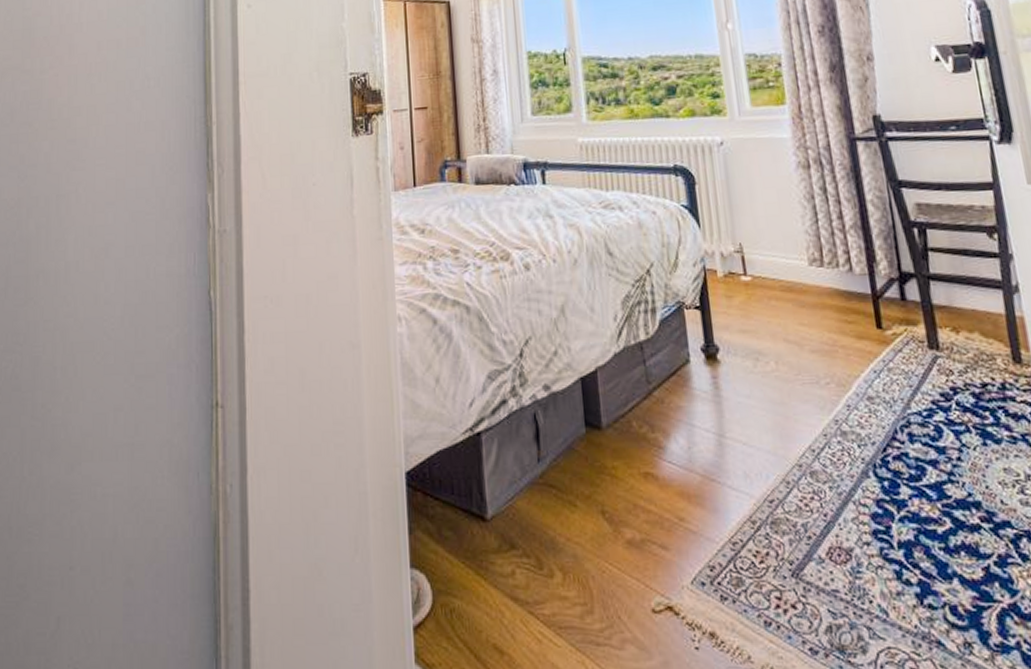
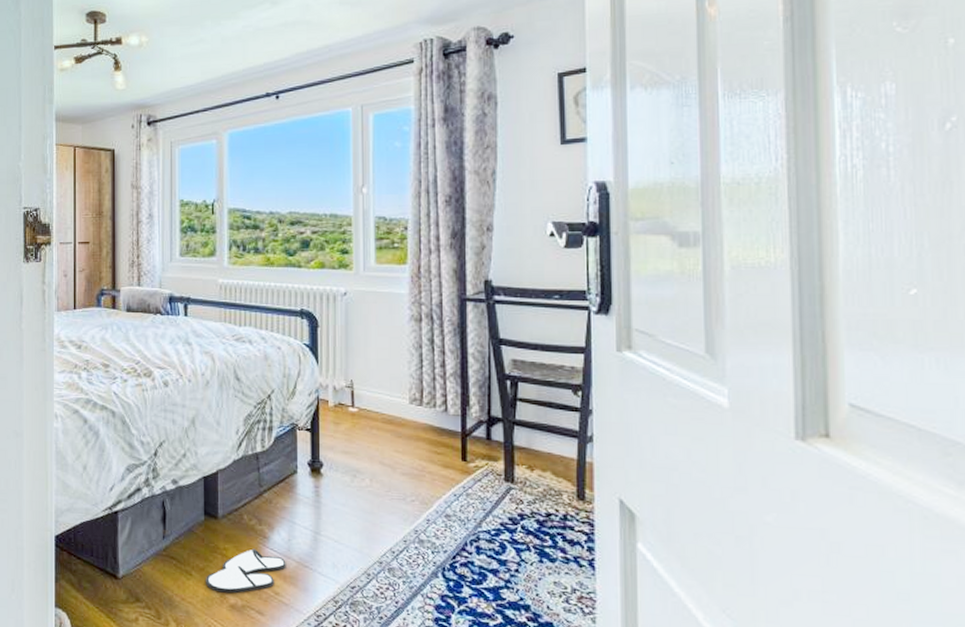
slippers: none [594,463,689,525] -> present [206,548,286,593]

